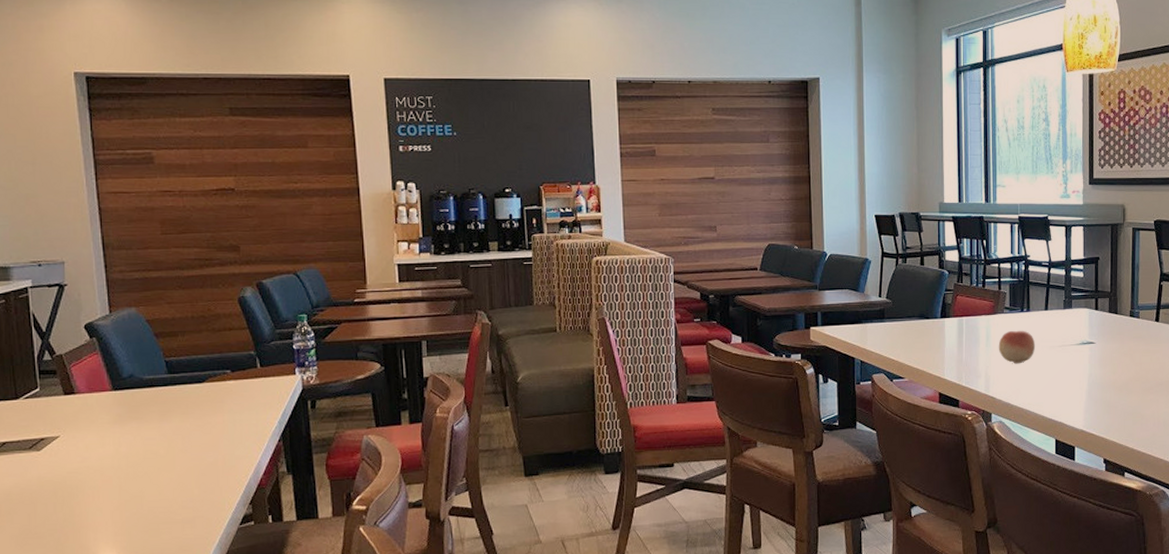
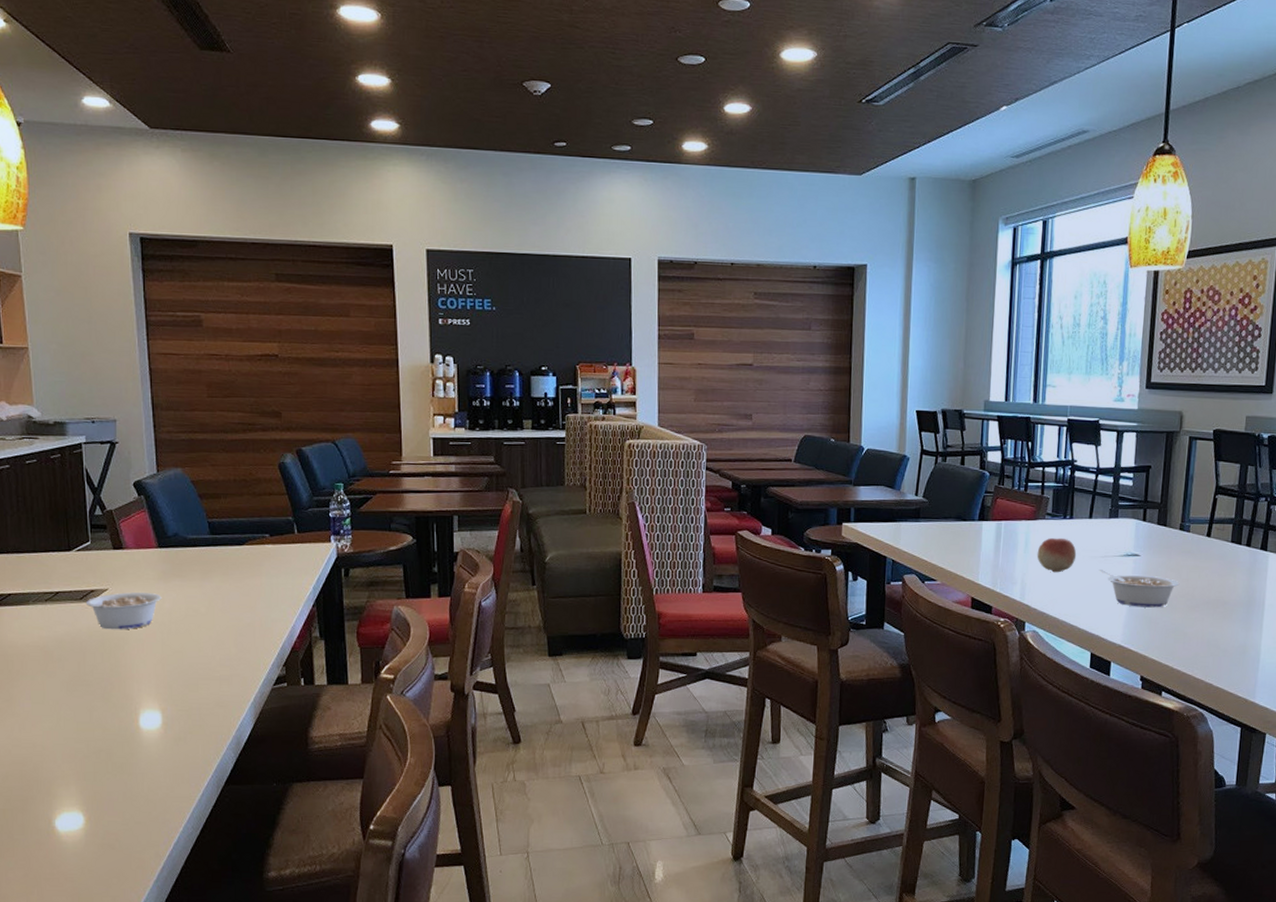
legume: none [35,437,118,479] -> present [85,592,162,630]
legume: none [1057,357,1134,393] -> present [1098,568,1180,608]

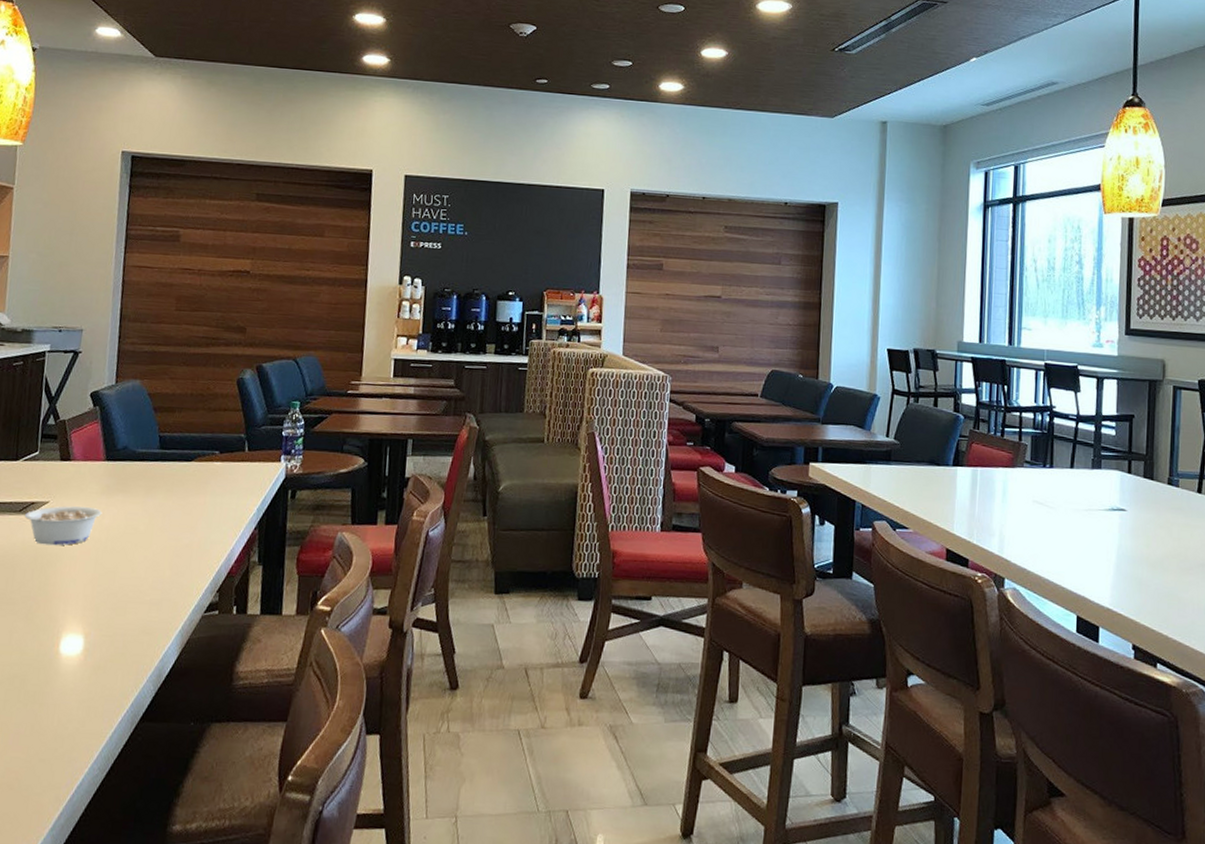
fruit: present [1037,537,1077,573] -> none [1015,487,1058,526]
legume: present [1098,568,1180,608] -> none [1082,523,1171,569]

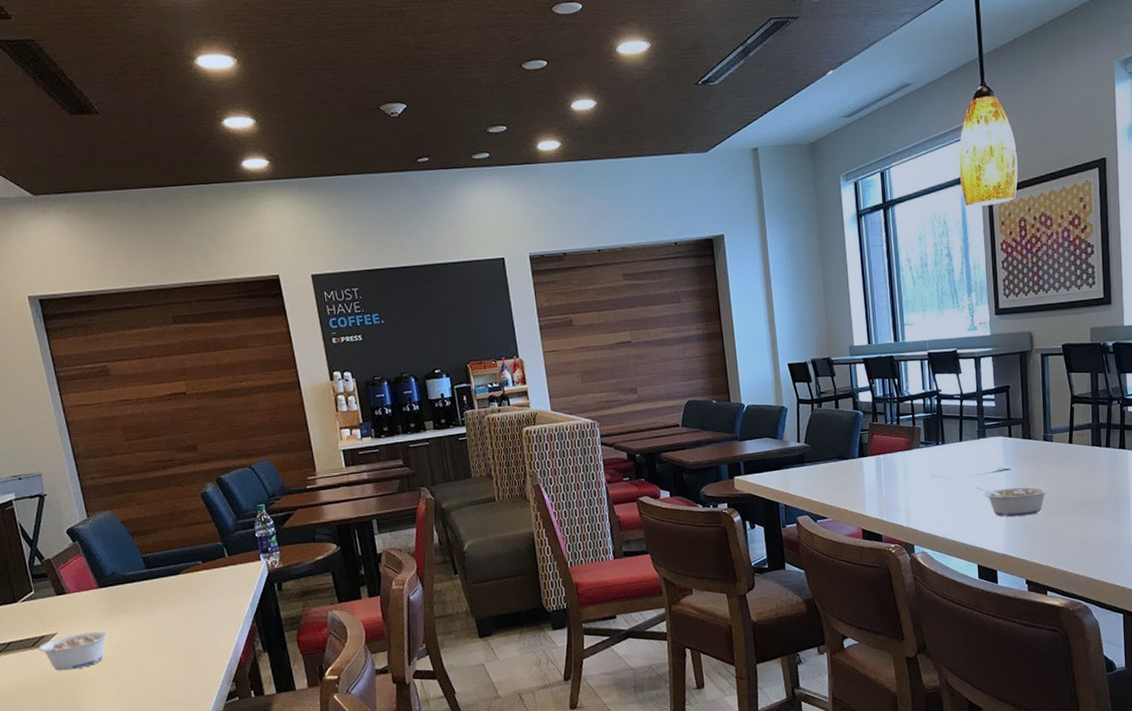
legume: none [1082,523,1171,569] -> present [974,486,1050,517]

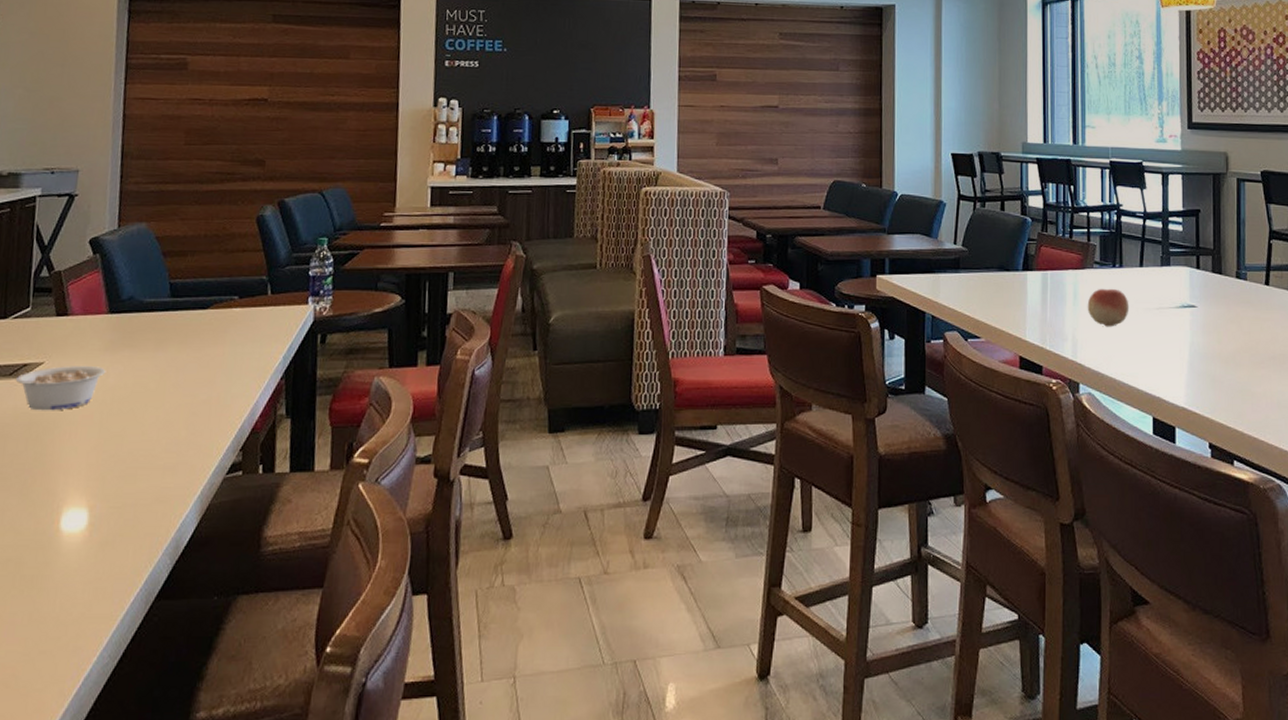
fruit: none [916,462,953,496] -> present [1087,288,1129,327]
legume: present [974,486,1050,517] -> none [1154,321,1242,365]

